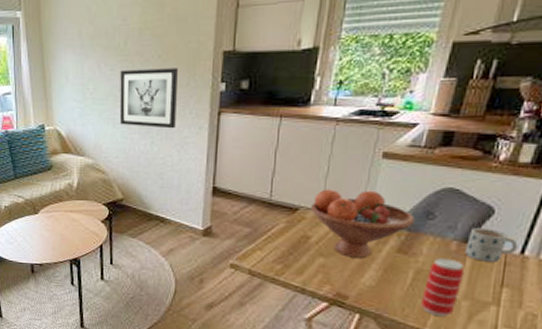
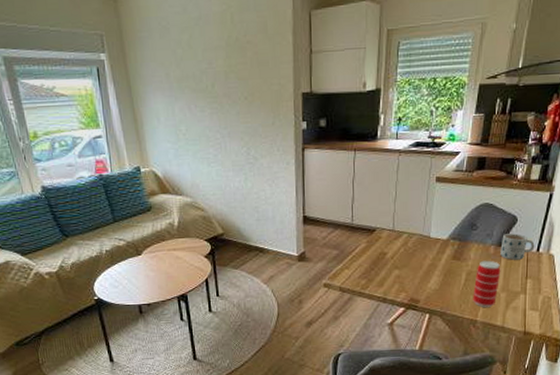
wall art: present [119,68,178,129] -> none [210,108,266,166]
fruit bowl: present [310,189,416,258] -> none [384,209,464,267]

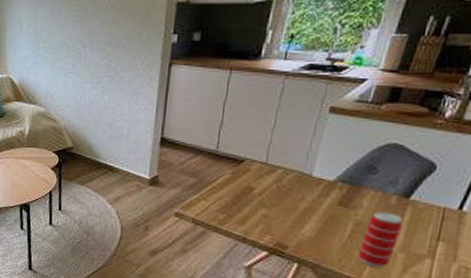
mug: present [500,233,535,260] -> none [404,183,457,217]

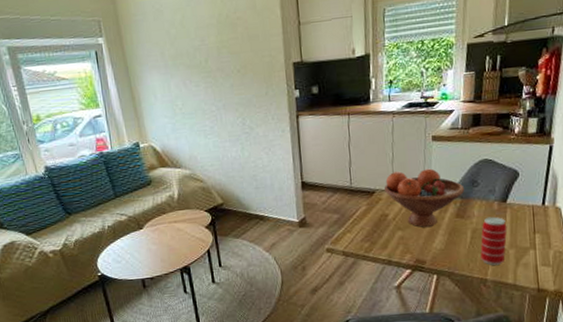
fruit bowl: none [255,142,358,210] -> present [384,168,465,227]

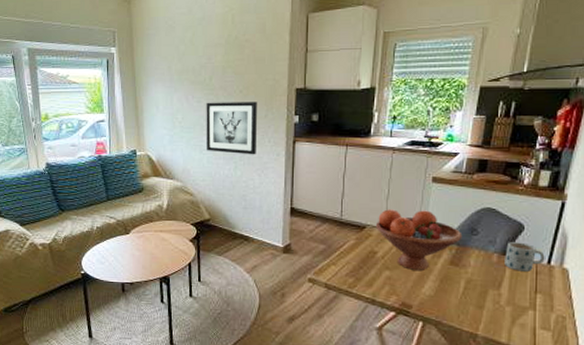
wall art: none [205,80,262,135] -> present [206,102,257,155]
beverage can: present [480,216,507,266] -> none [473,268,506,322]
mug: none [504,188,540,215] -> present [504,242,545,272]

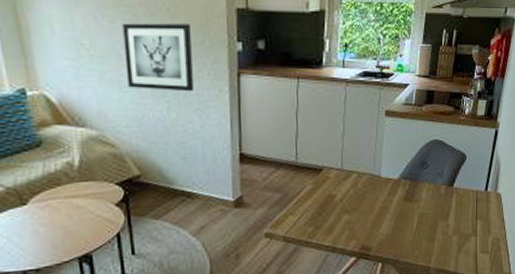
fruit bowl: present [375,209,463,270] -> none [332,146,415,211]
mug: present [504,242,545,272] -> none [451,172,483,201]

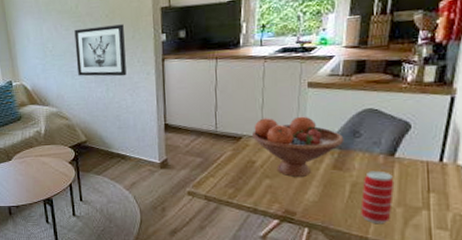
fruit bowl: none [332,146,415,211] -> present [251,116,344,177]
beverage can: none [425,201,452,253] -> present [360,170,395,224]

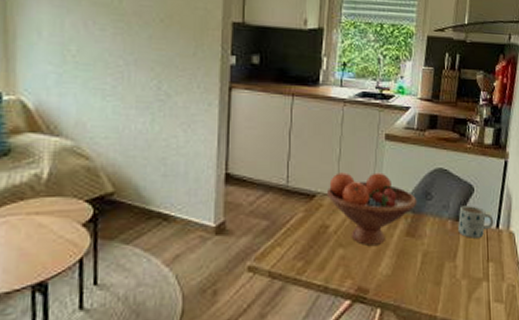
wall art: present [74,24,127,77] -> none [111,31,183,104]
beverage can: present [360,170,395,224] -> none [430,238,460,300]
mug: none [391,141,437,171] -> present [458,206,494,238]

